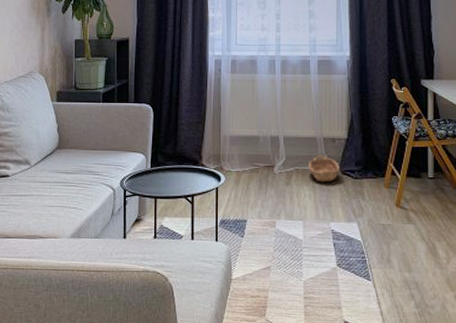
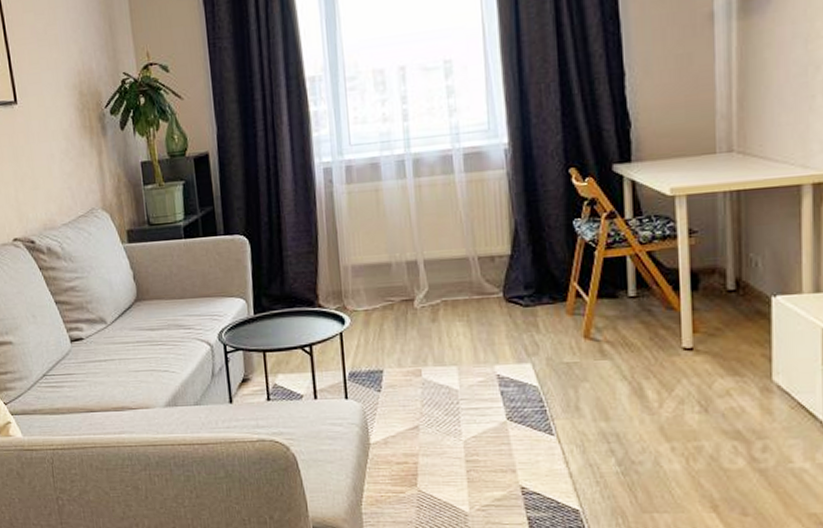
basket: present [308,156,340,182] -> none [460,280,503,315]

